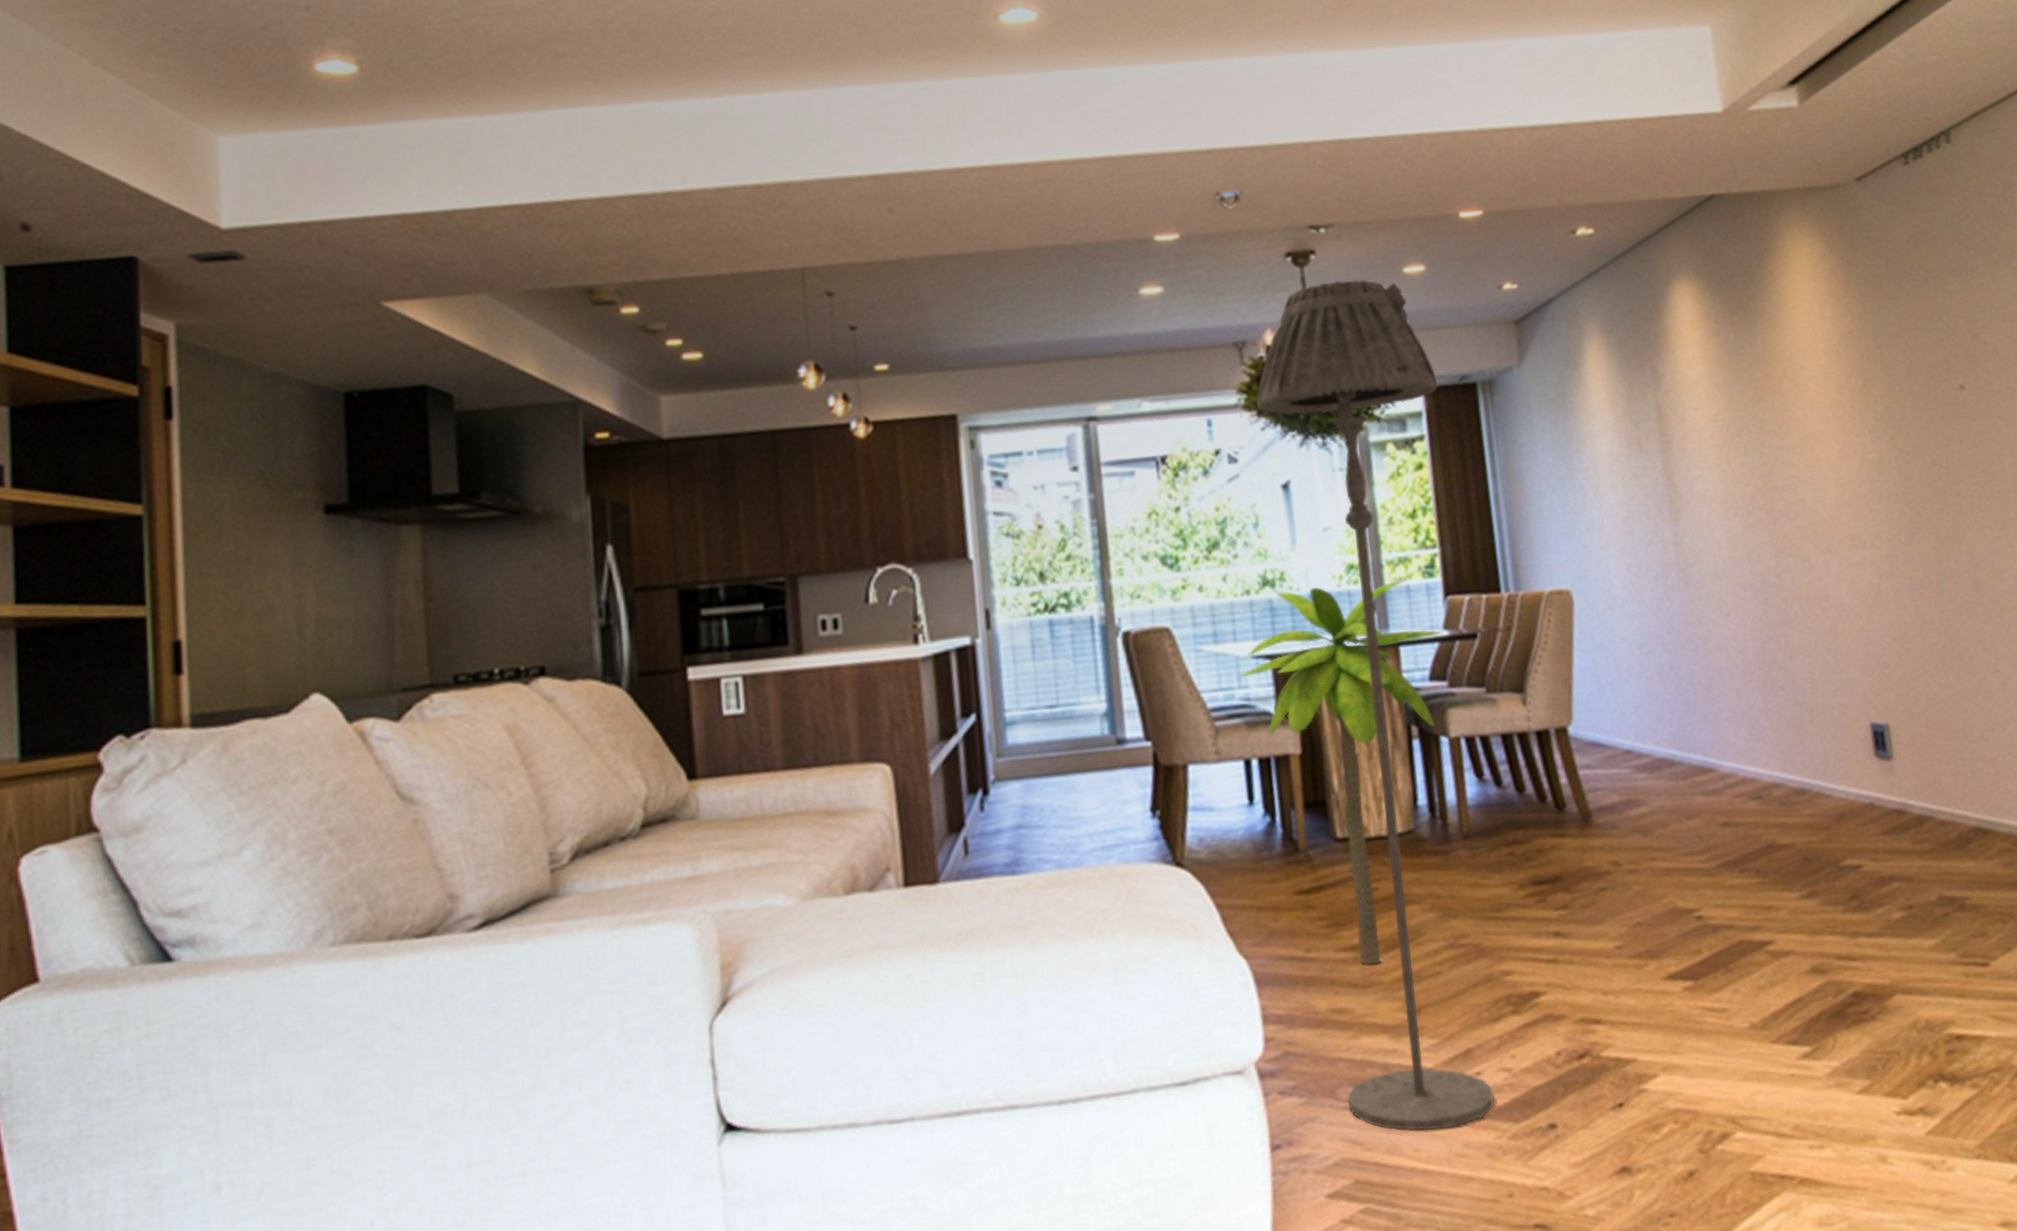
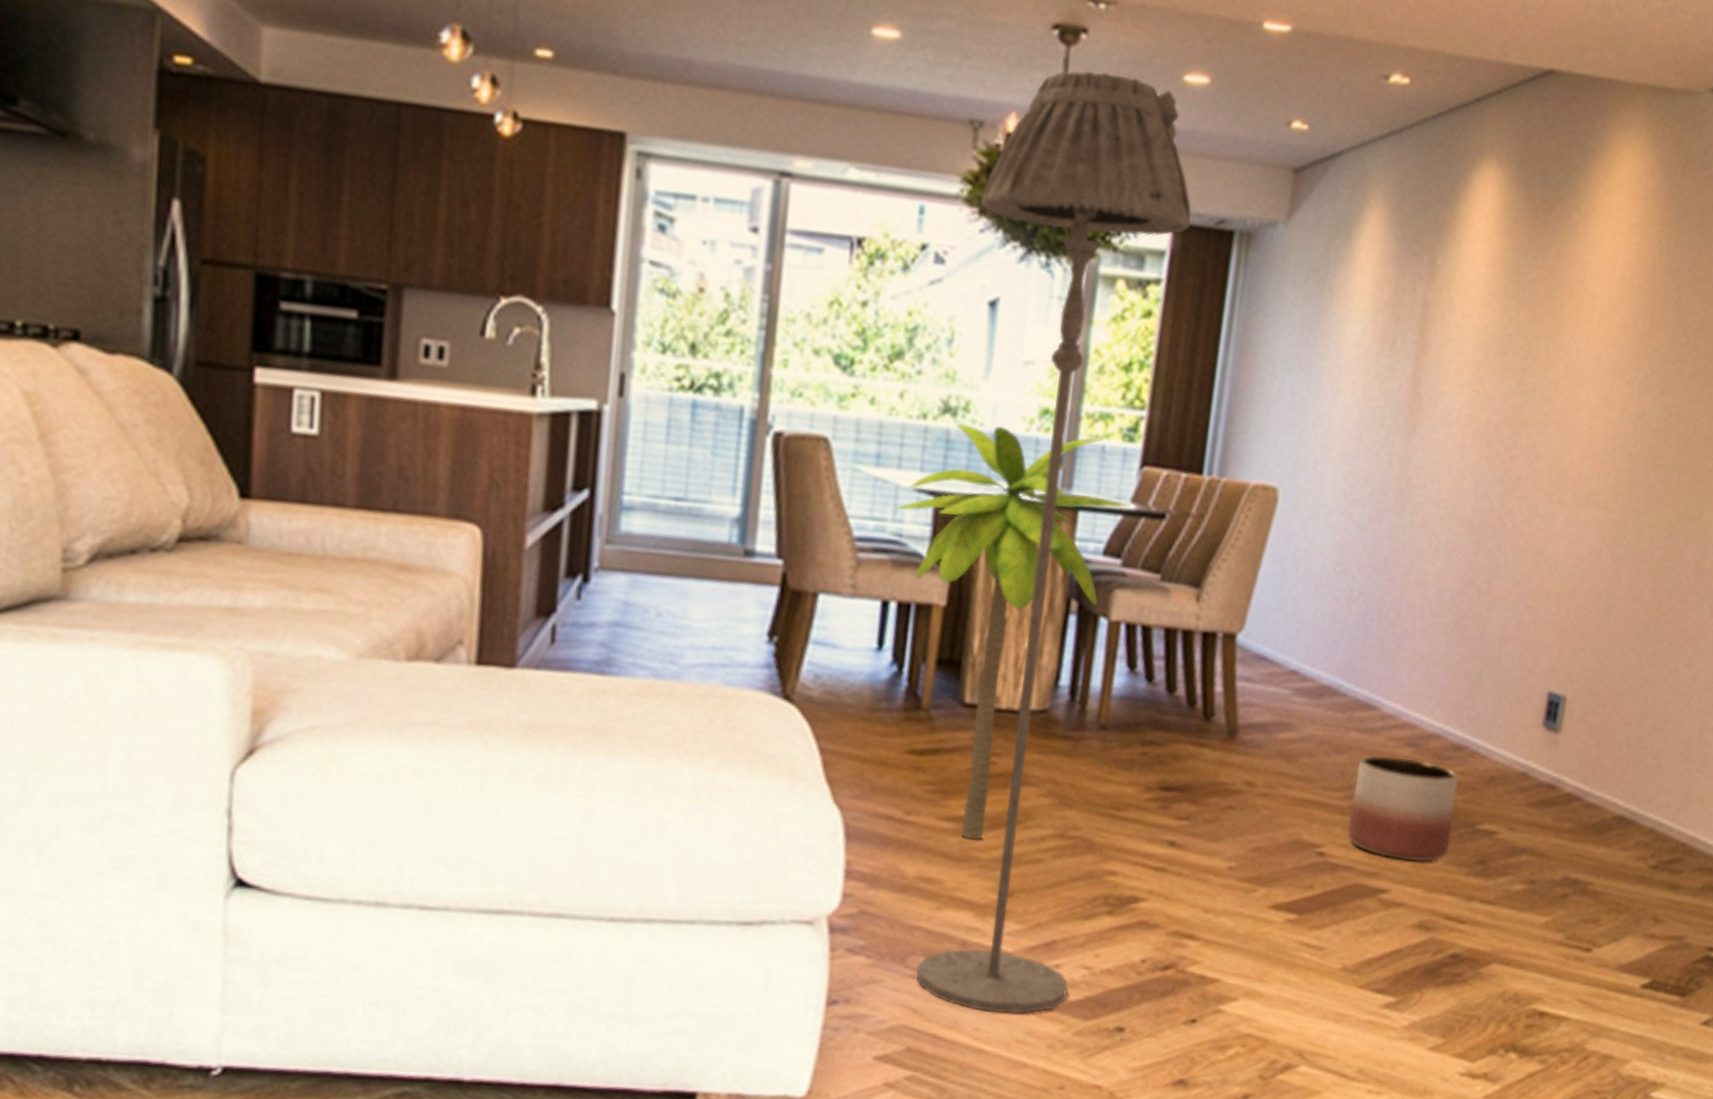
planter: none [1711,810,1820,910] -> present [1346,755,1459,862]

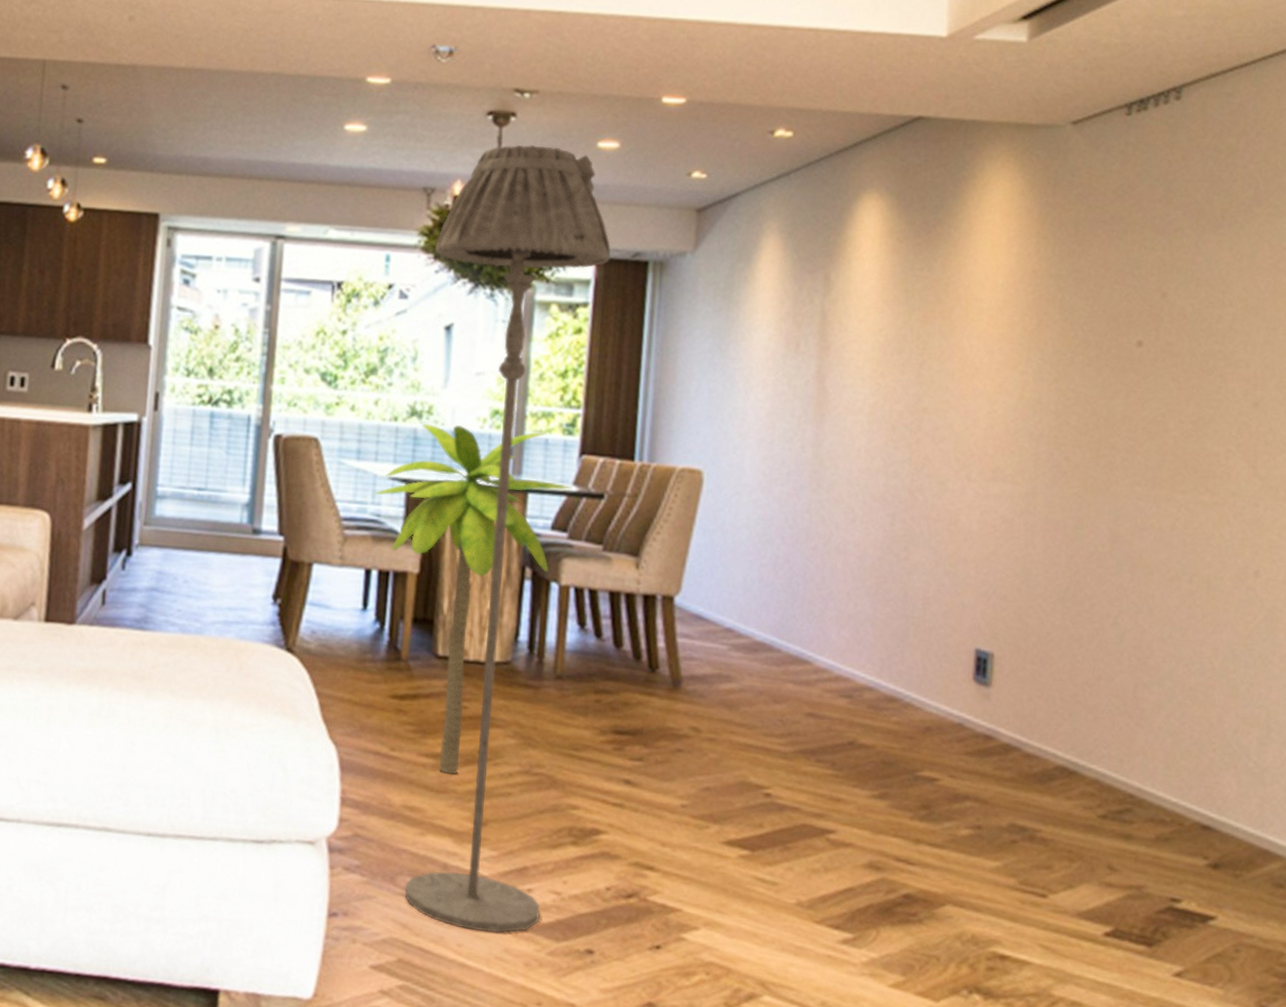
planter: present [1346,755,1459,862] -> none [791,705,895,806]

